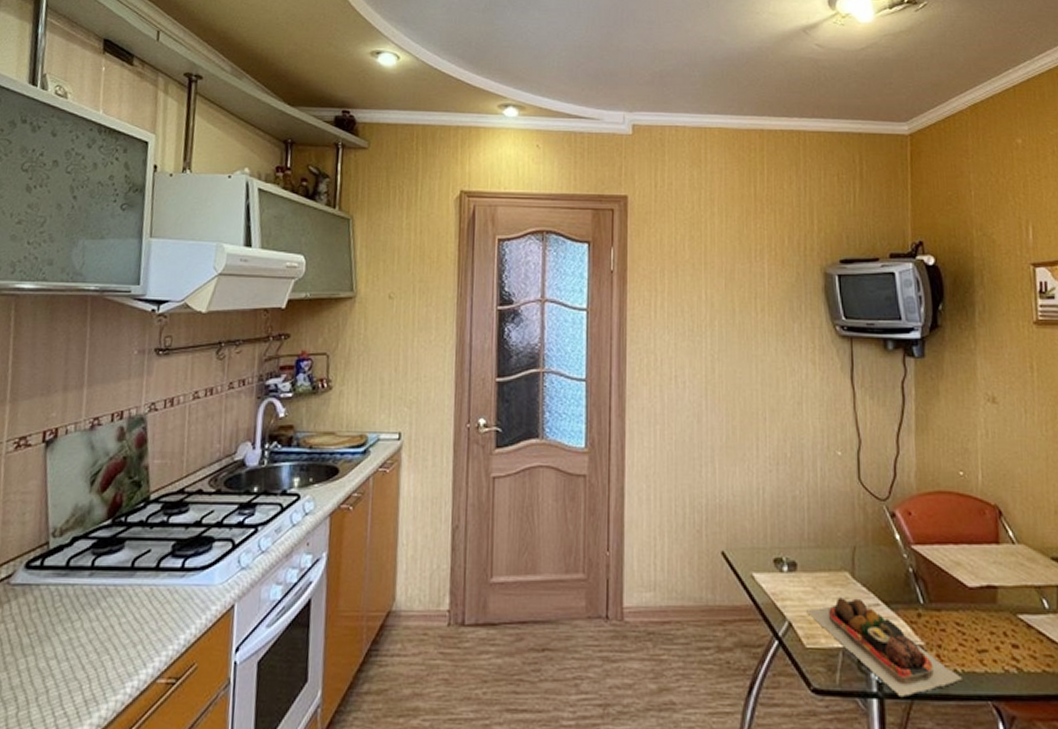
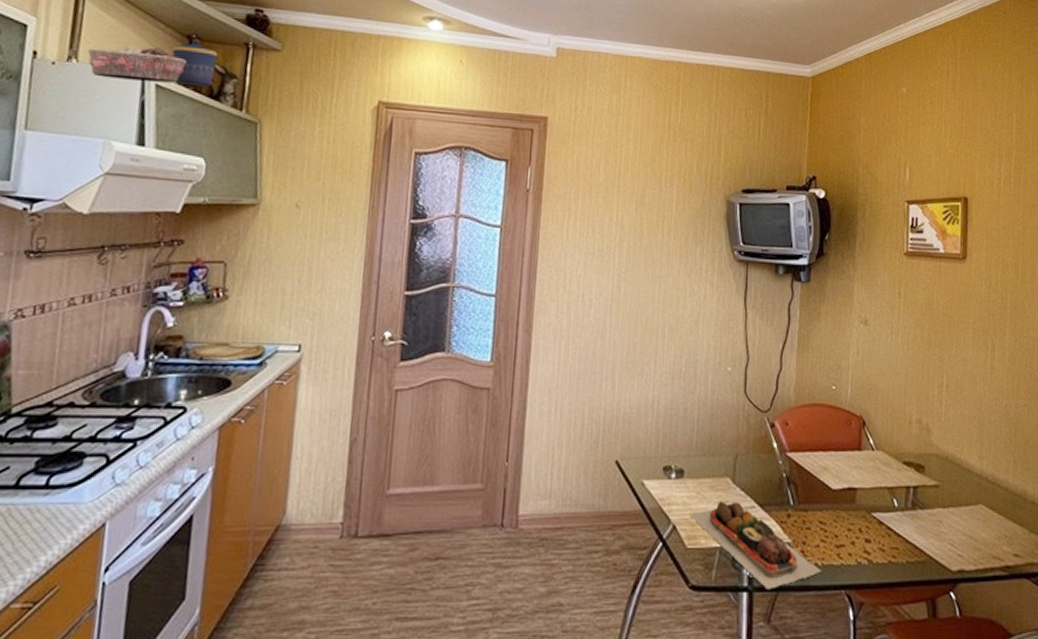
decorative basket: none [199,153,284,186] -> present [87,46,186,83]
decorative jar: none [271,143,311,189] -> present [172,39,218,89]

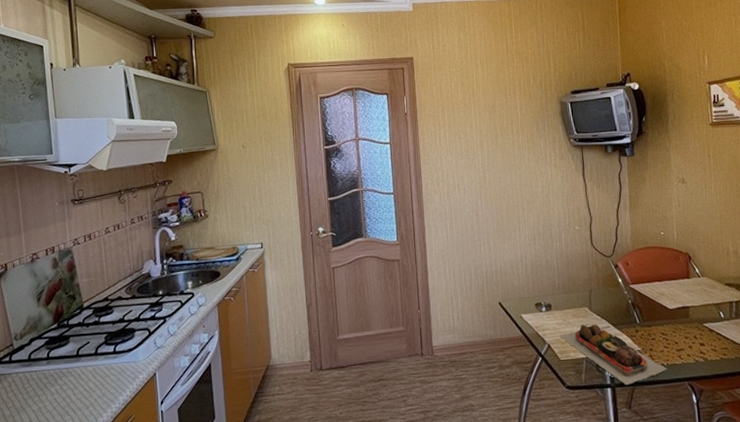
decorative basket: present [87,46,186,83] -> none [85,47,151,75]
decorative jar: present [172,39,218,89] -> none [140,38,171,74]

